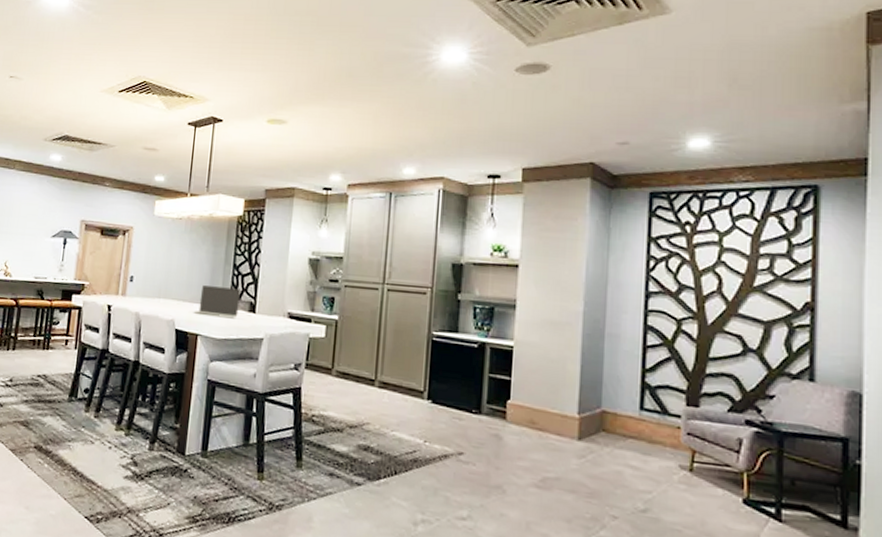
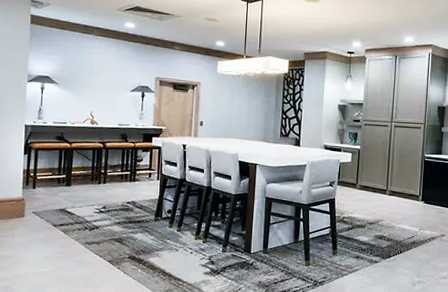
laptop: present [194,285,241,319] -> none [253,127,288,151]

